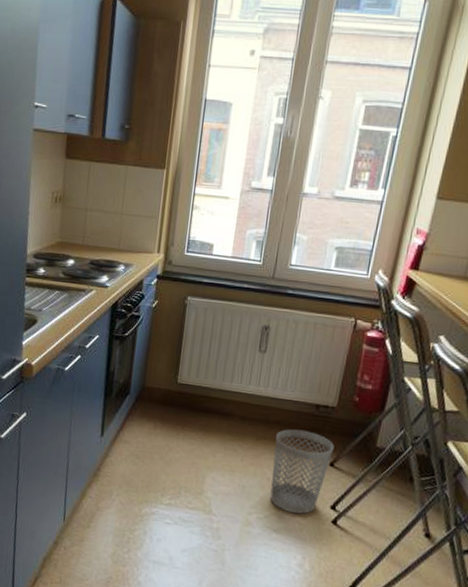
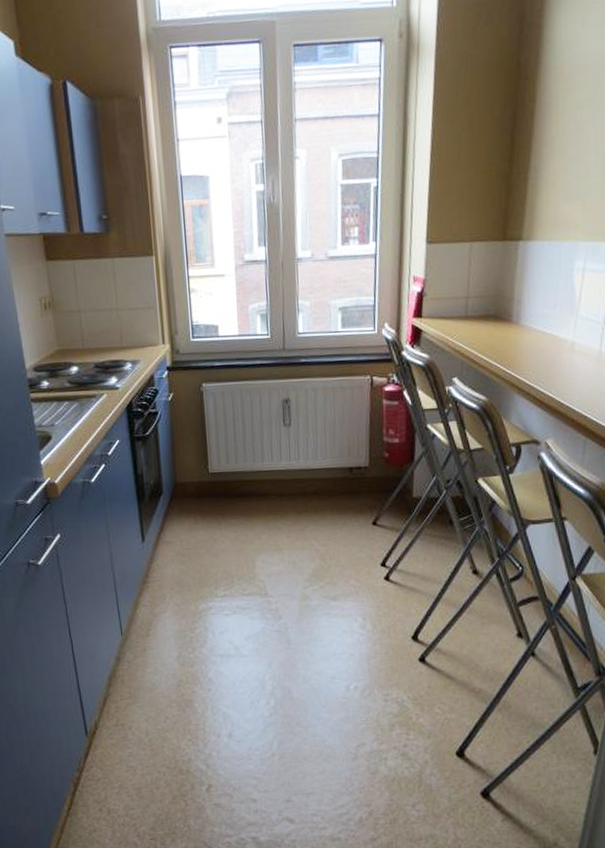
wastebasket: present [270,429,334,514] -> none [317,495,374,578]

